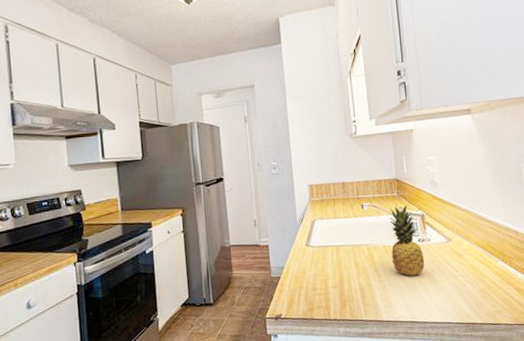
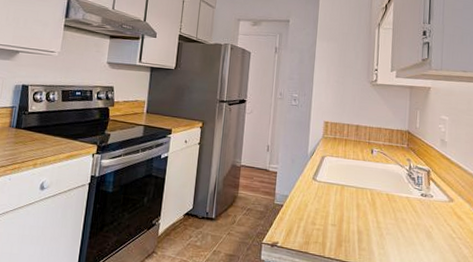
fruit: present [389,205,425,276] -> none [393,157,425,229]

